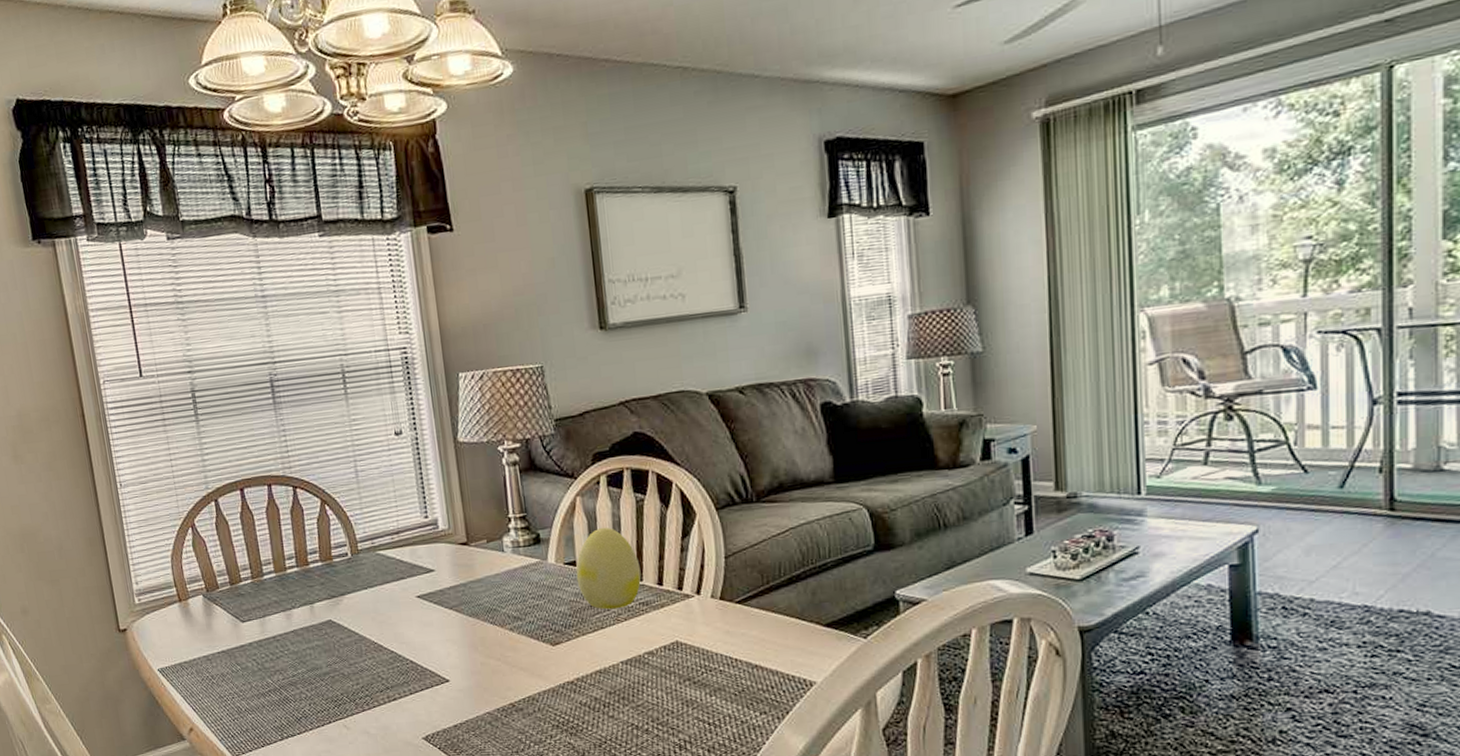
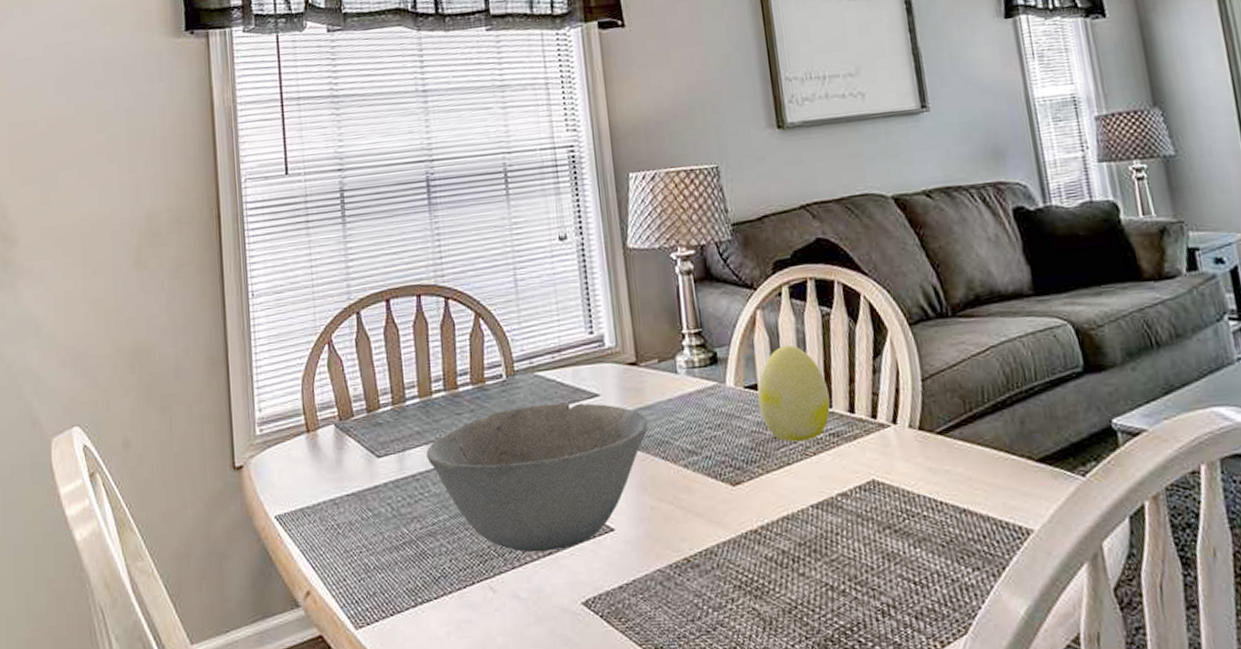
bowl: none [284,577,478,699] -> present [426,403,649,553]

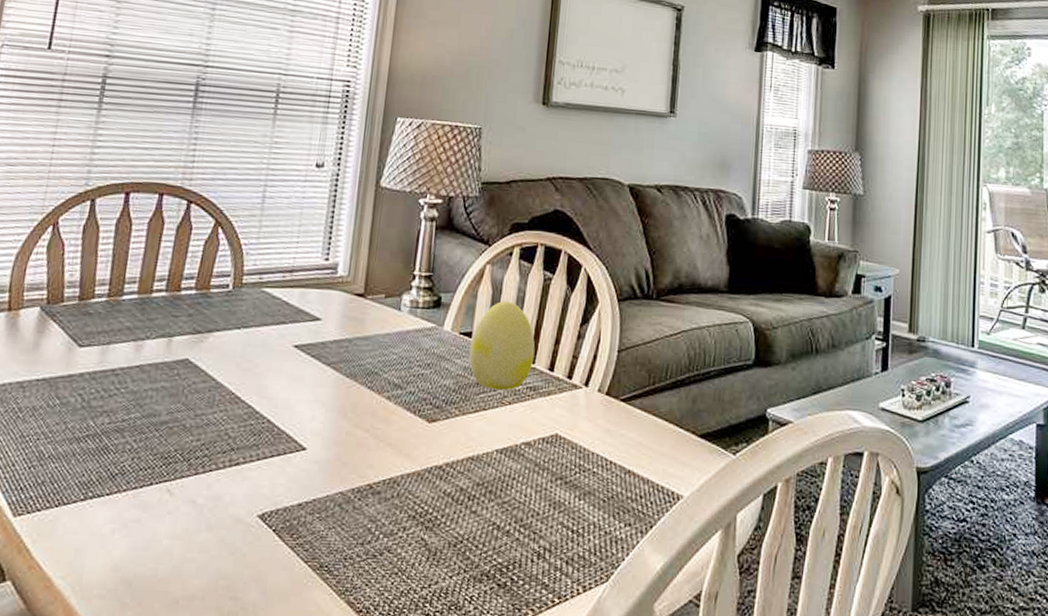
bowl: present [426,403,649,553] -> none [132,319,363,462]

